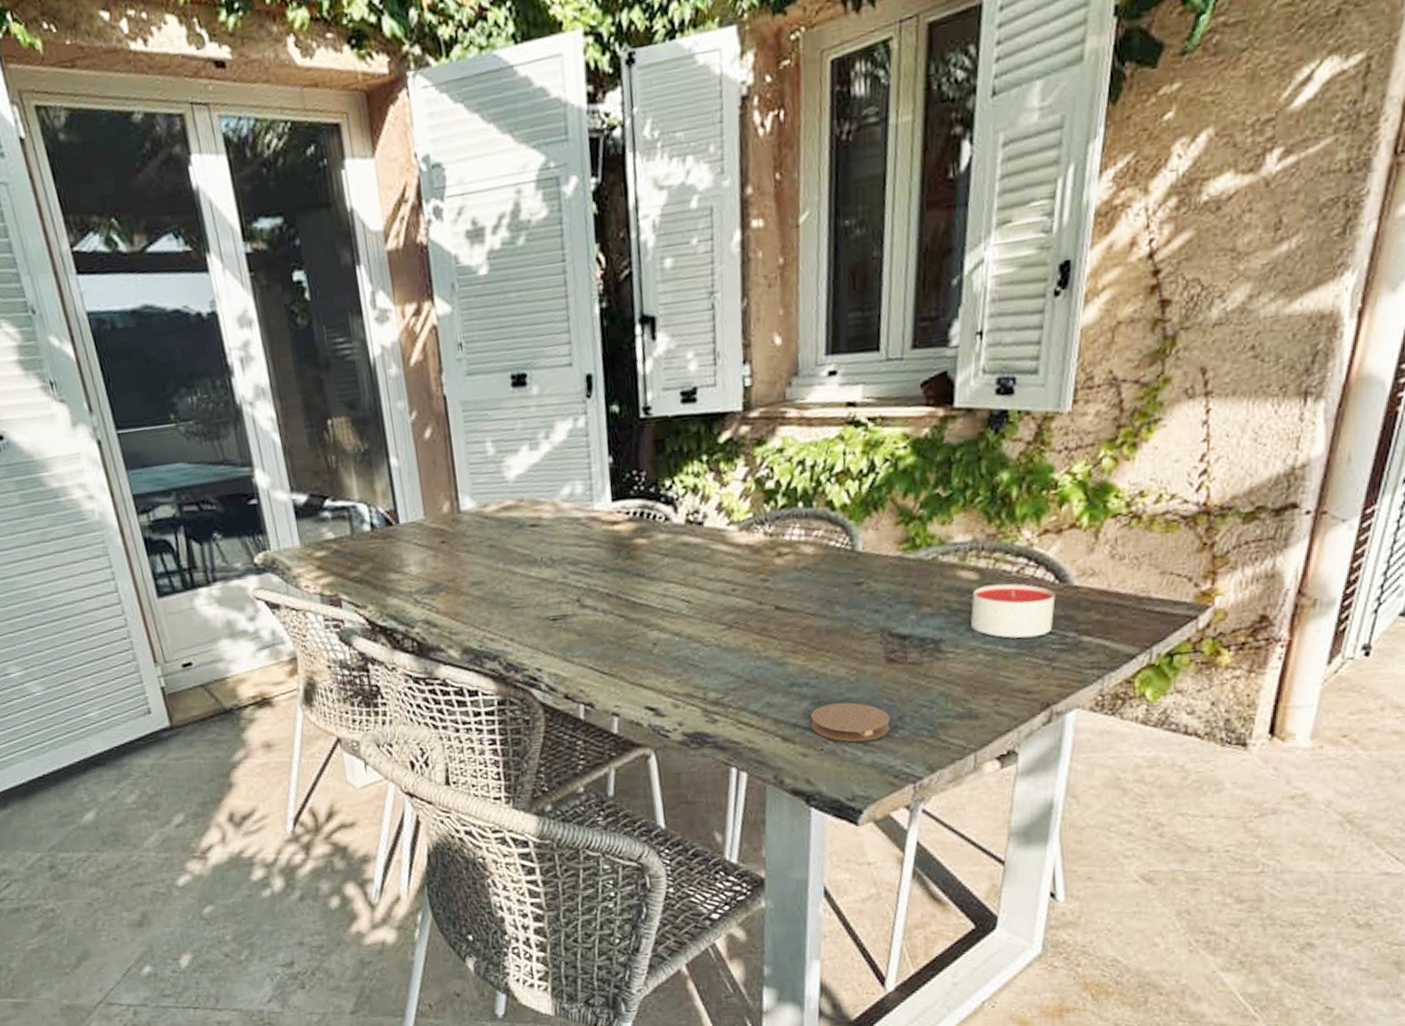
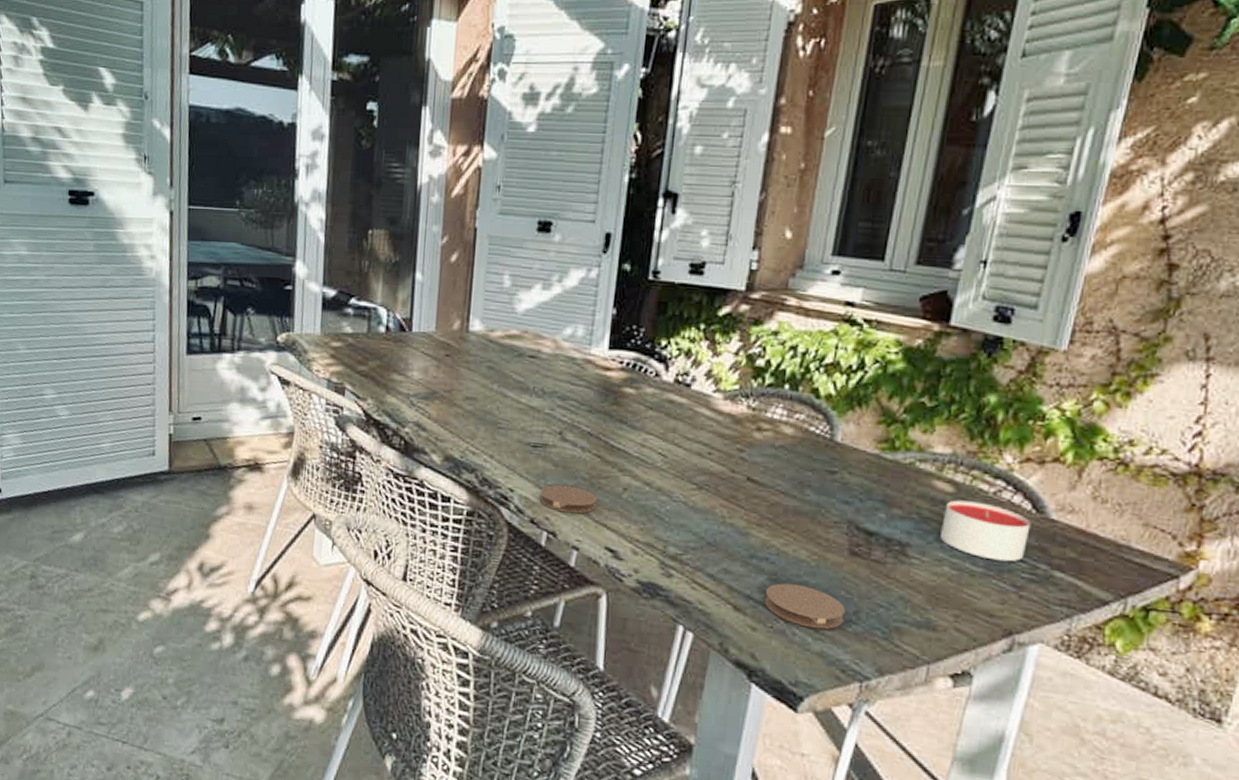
coaster: none [568,652,629,681] -> present [539,484,597,514]

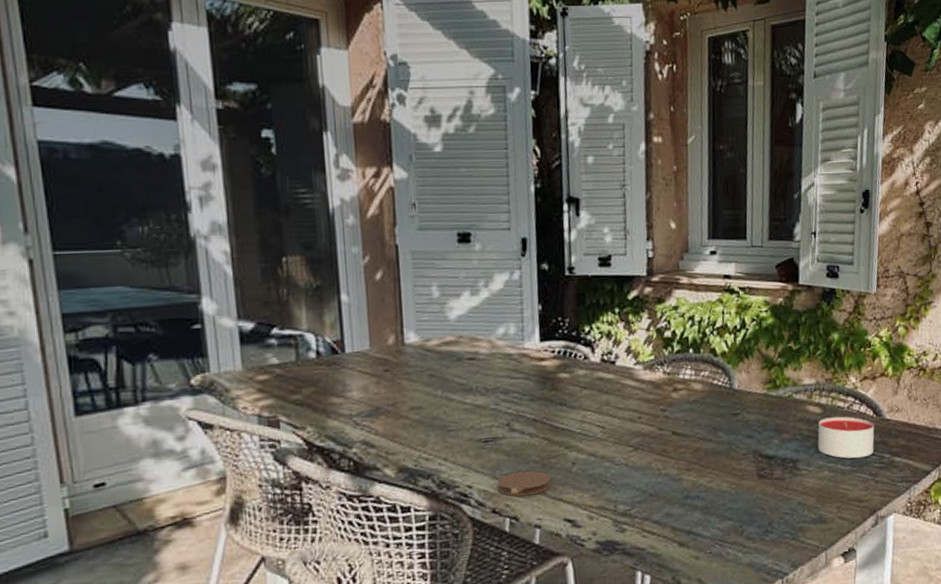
coaster: present [764,583,845,629] -> none [701,511,763,545]

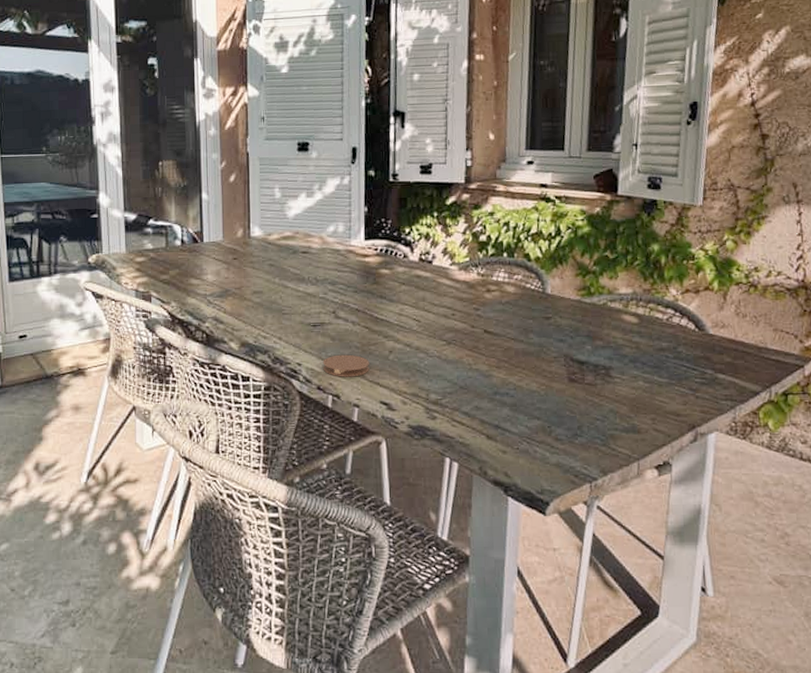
candle: present [817,416,875,459] -> none [633,328,696,372]

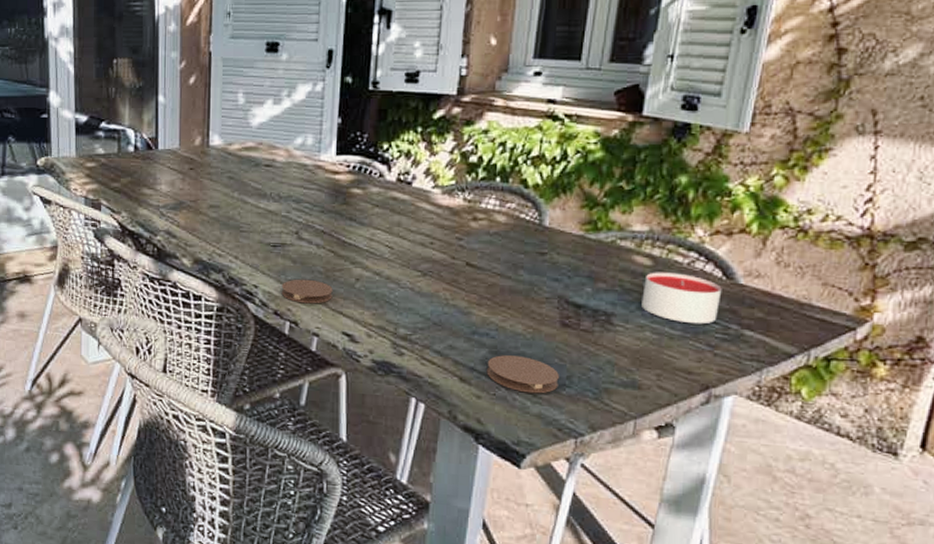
coaster: none [509,411,572,445] -> present [486,355,559,394]
candle: none [633,328,696,372] -> present [642,272,722,325]

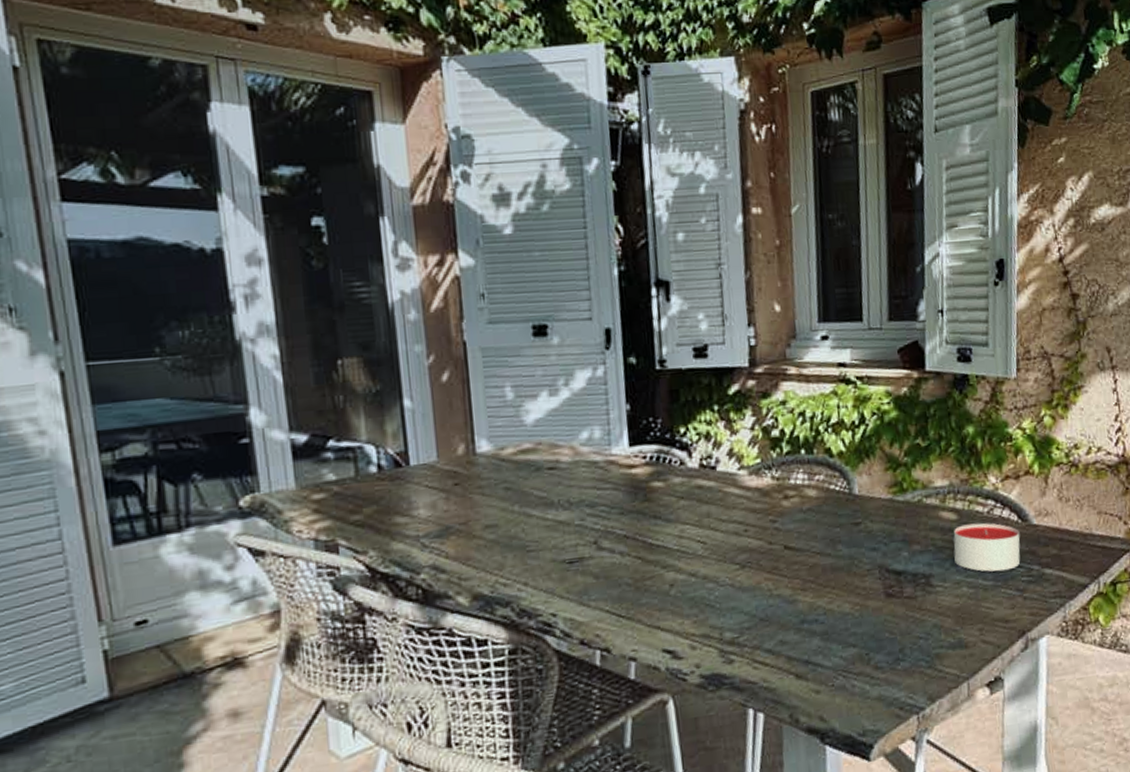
coaster: present [281,279,333,304] -> none [585,594,646,625]
coaster: present [486,355,559,394] -> none [820,637,893,676]

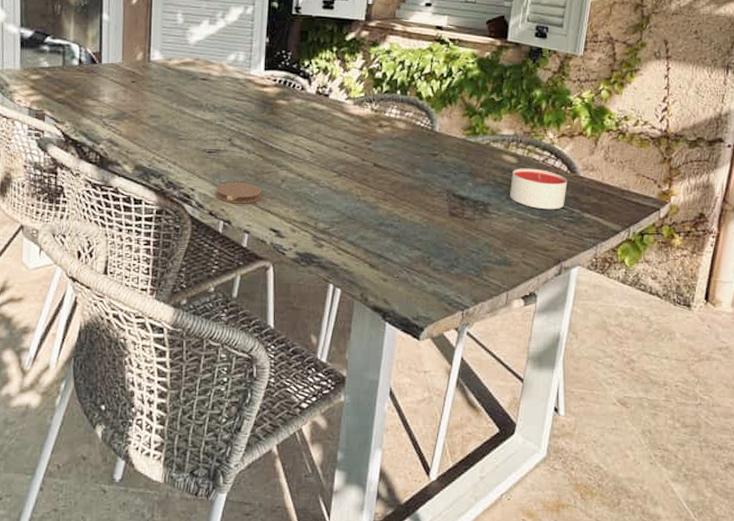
coaster: none [585,594,646,625] -> present [216,181,262,204]

